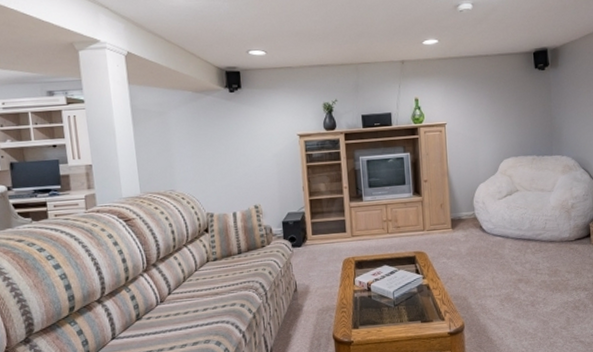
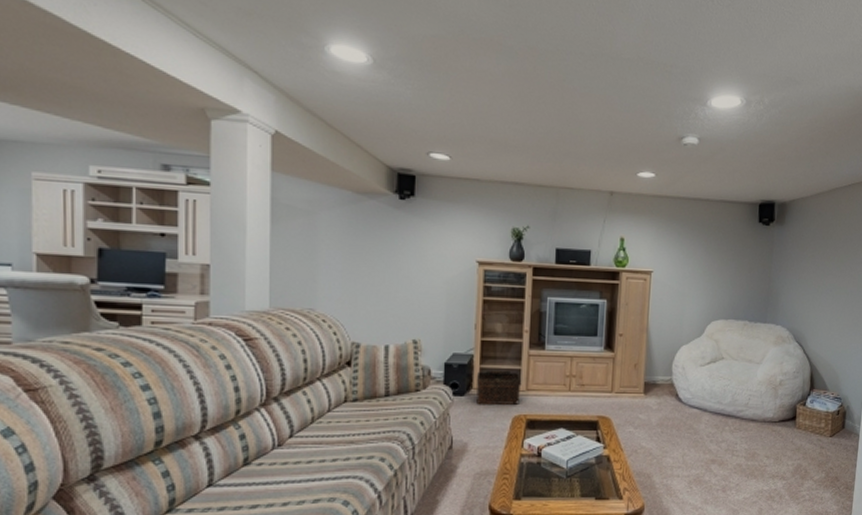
basket: none [309,221,347,253] -> present [476,370,522,406]

